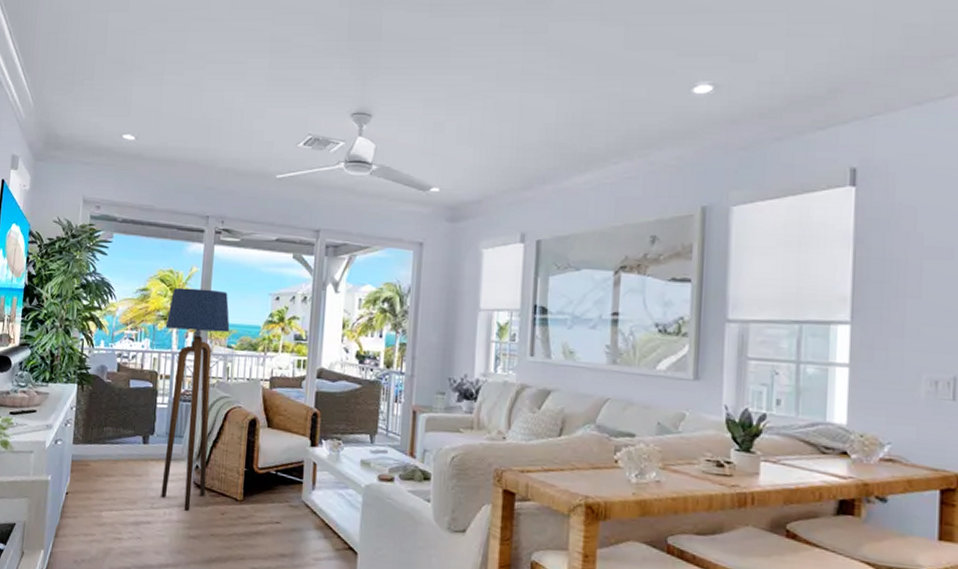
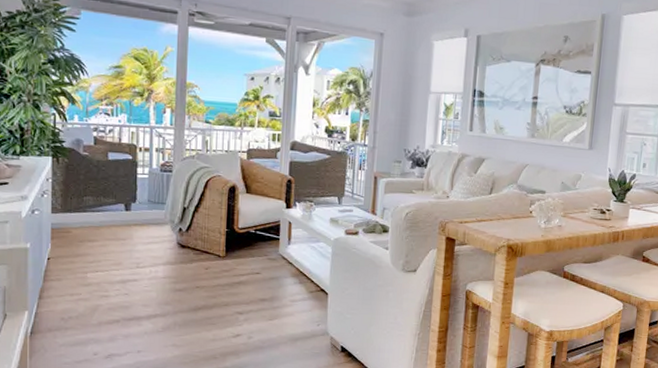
floor lamp: present [161,287,230,511] -> none [142,66,207,268]

